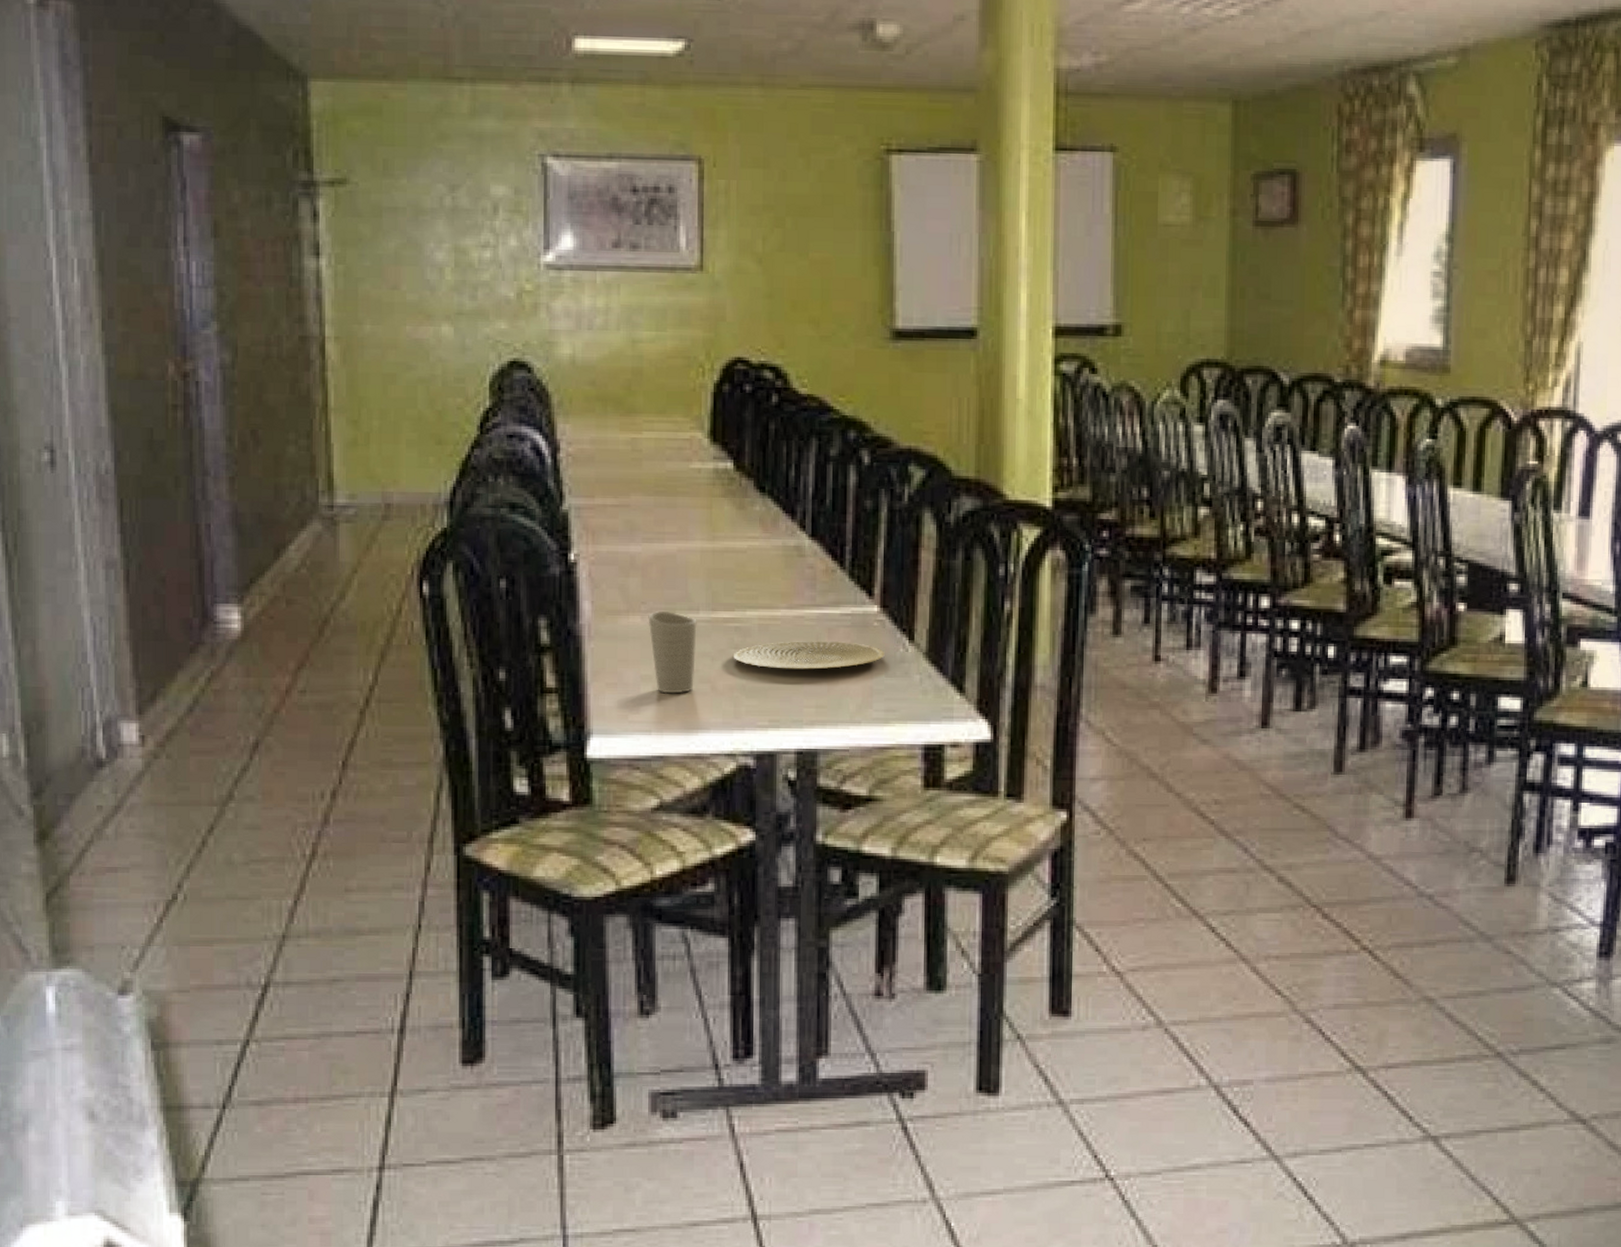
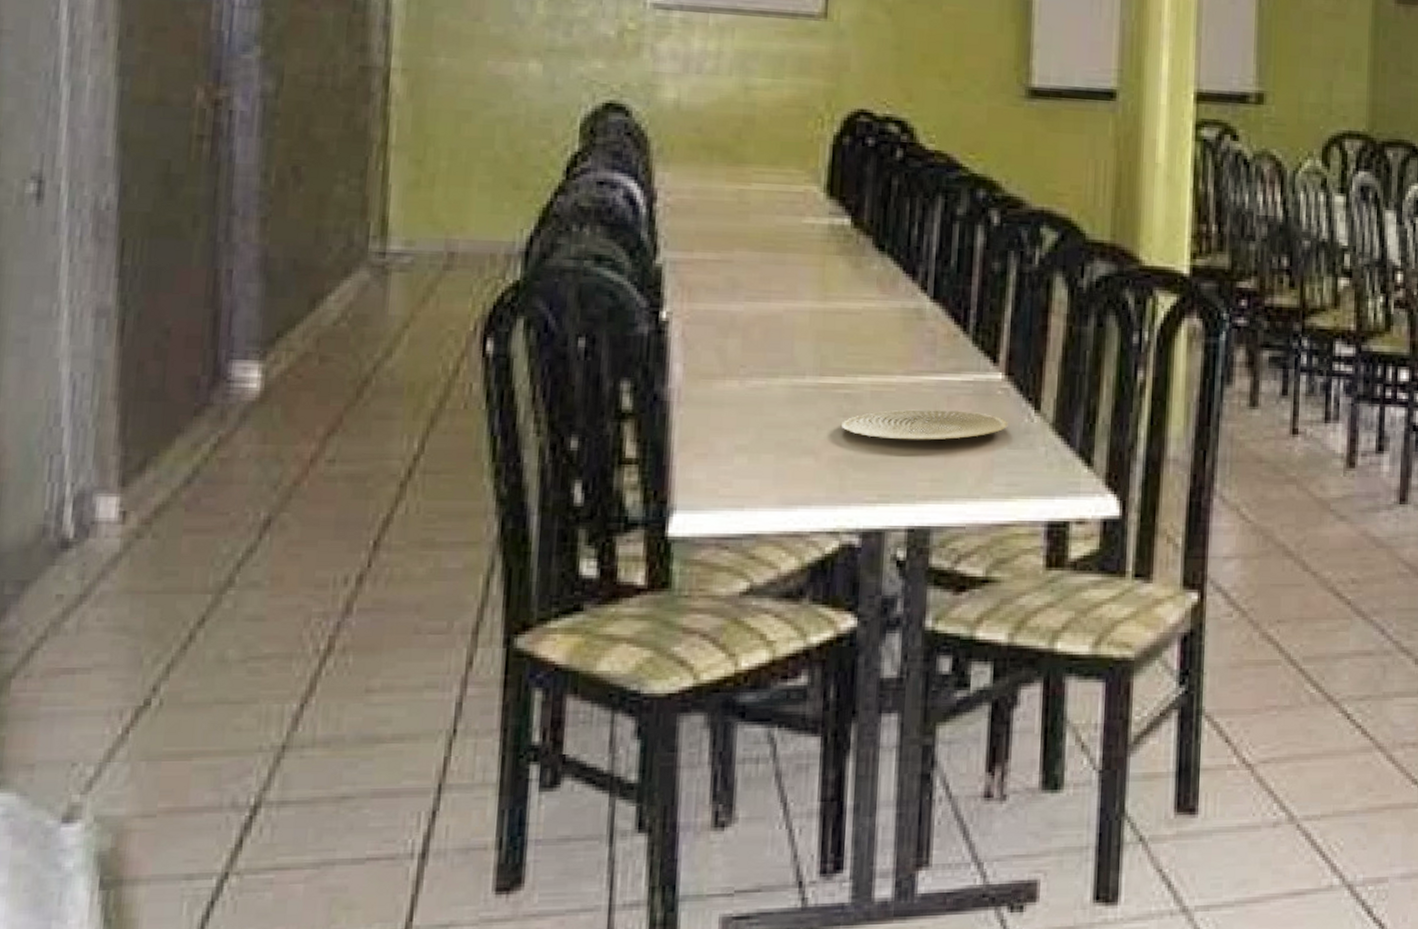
cup: present [648,611,697,694] -> none [747,376,802,466]

